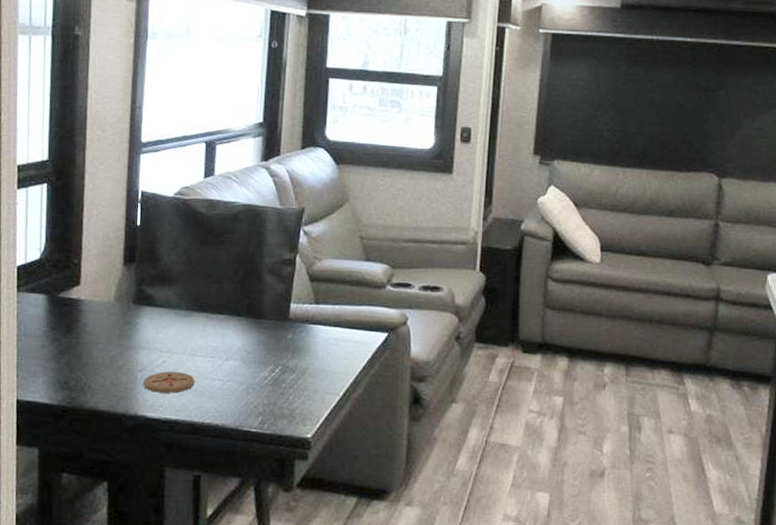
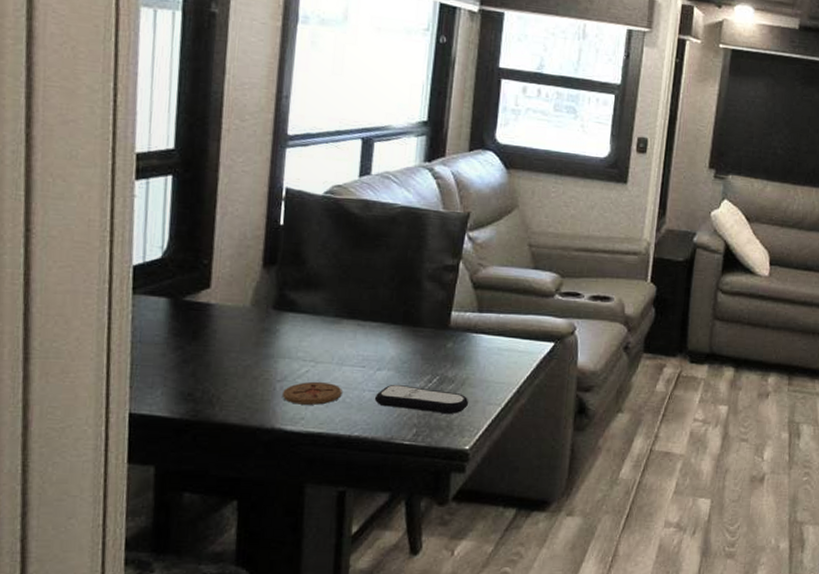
remote control: none [223,373,310,403] -> present [374,384,469,414]

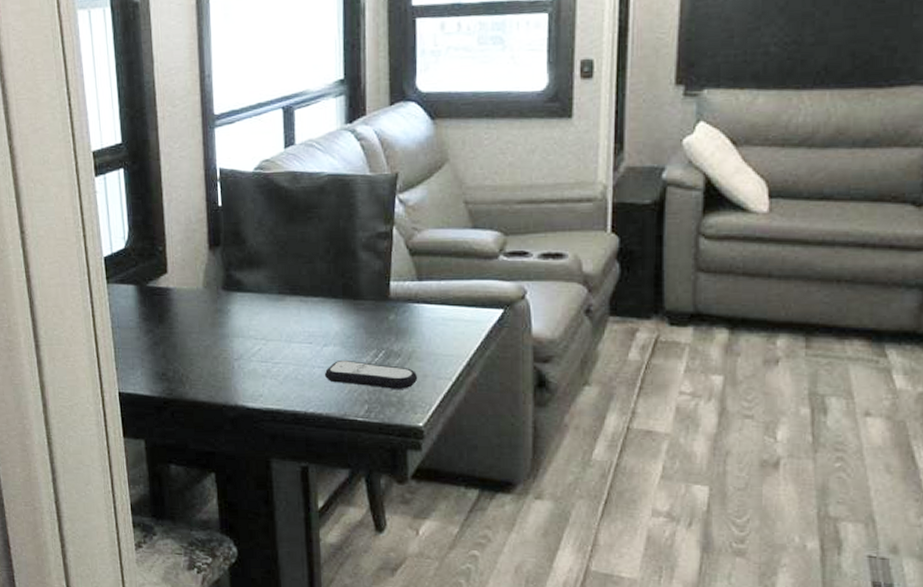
coaster: present [283,381,342,405] -> none [241,359,294,382]

